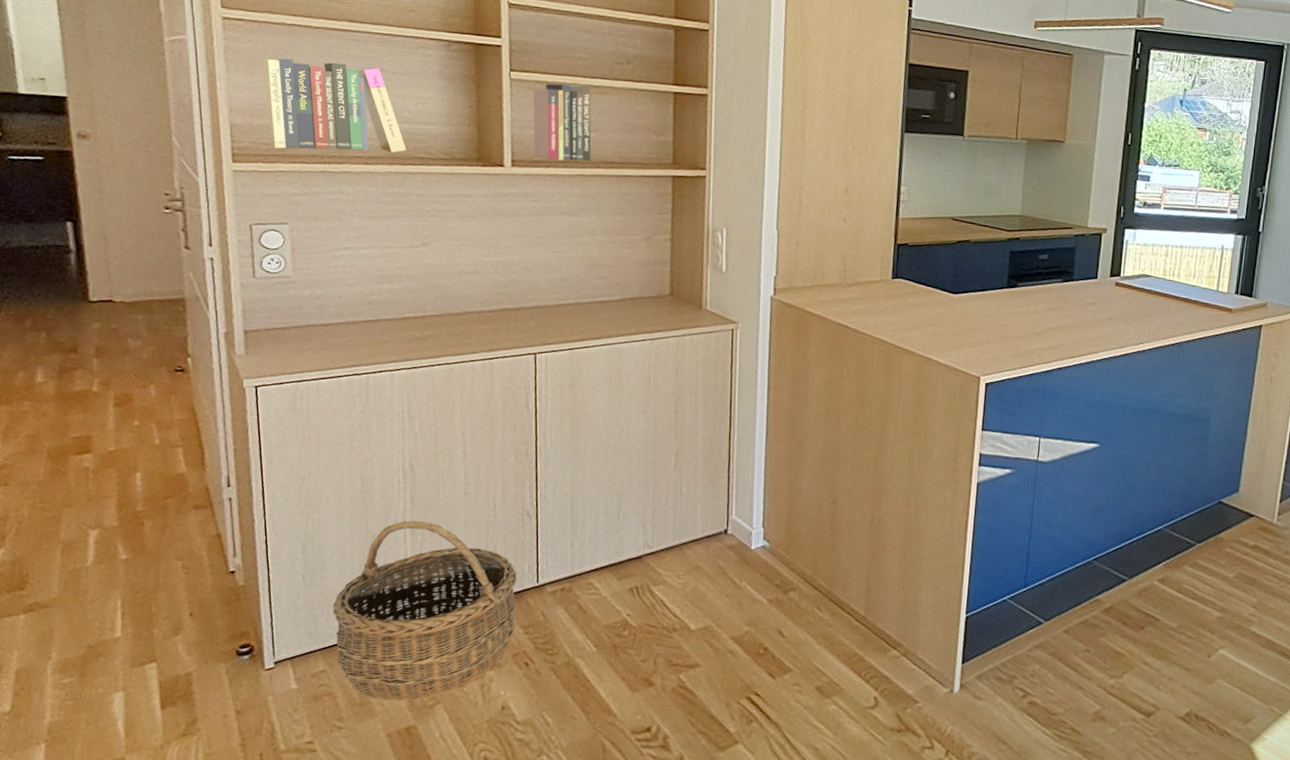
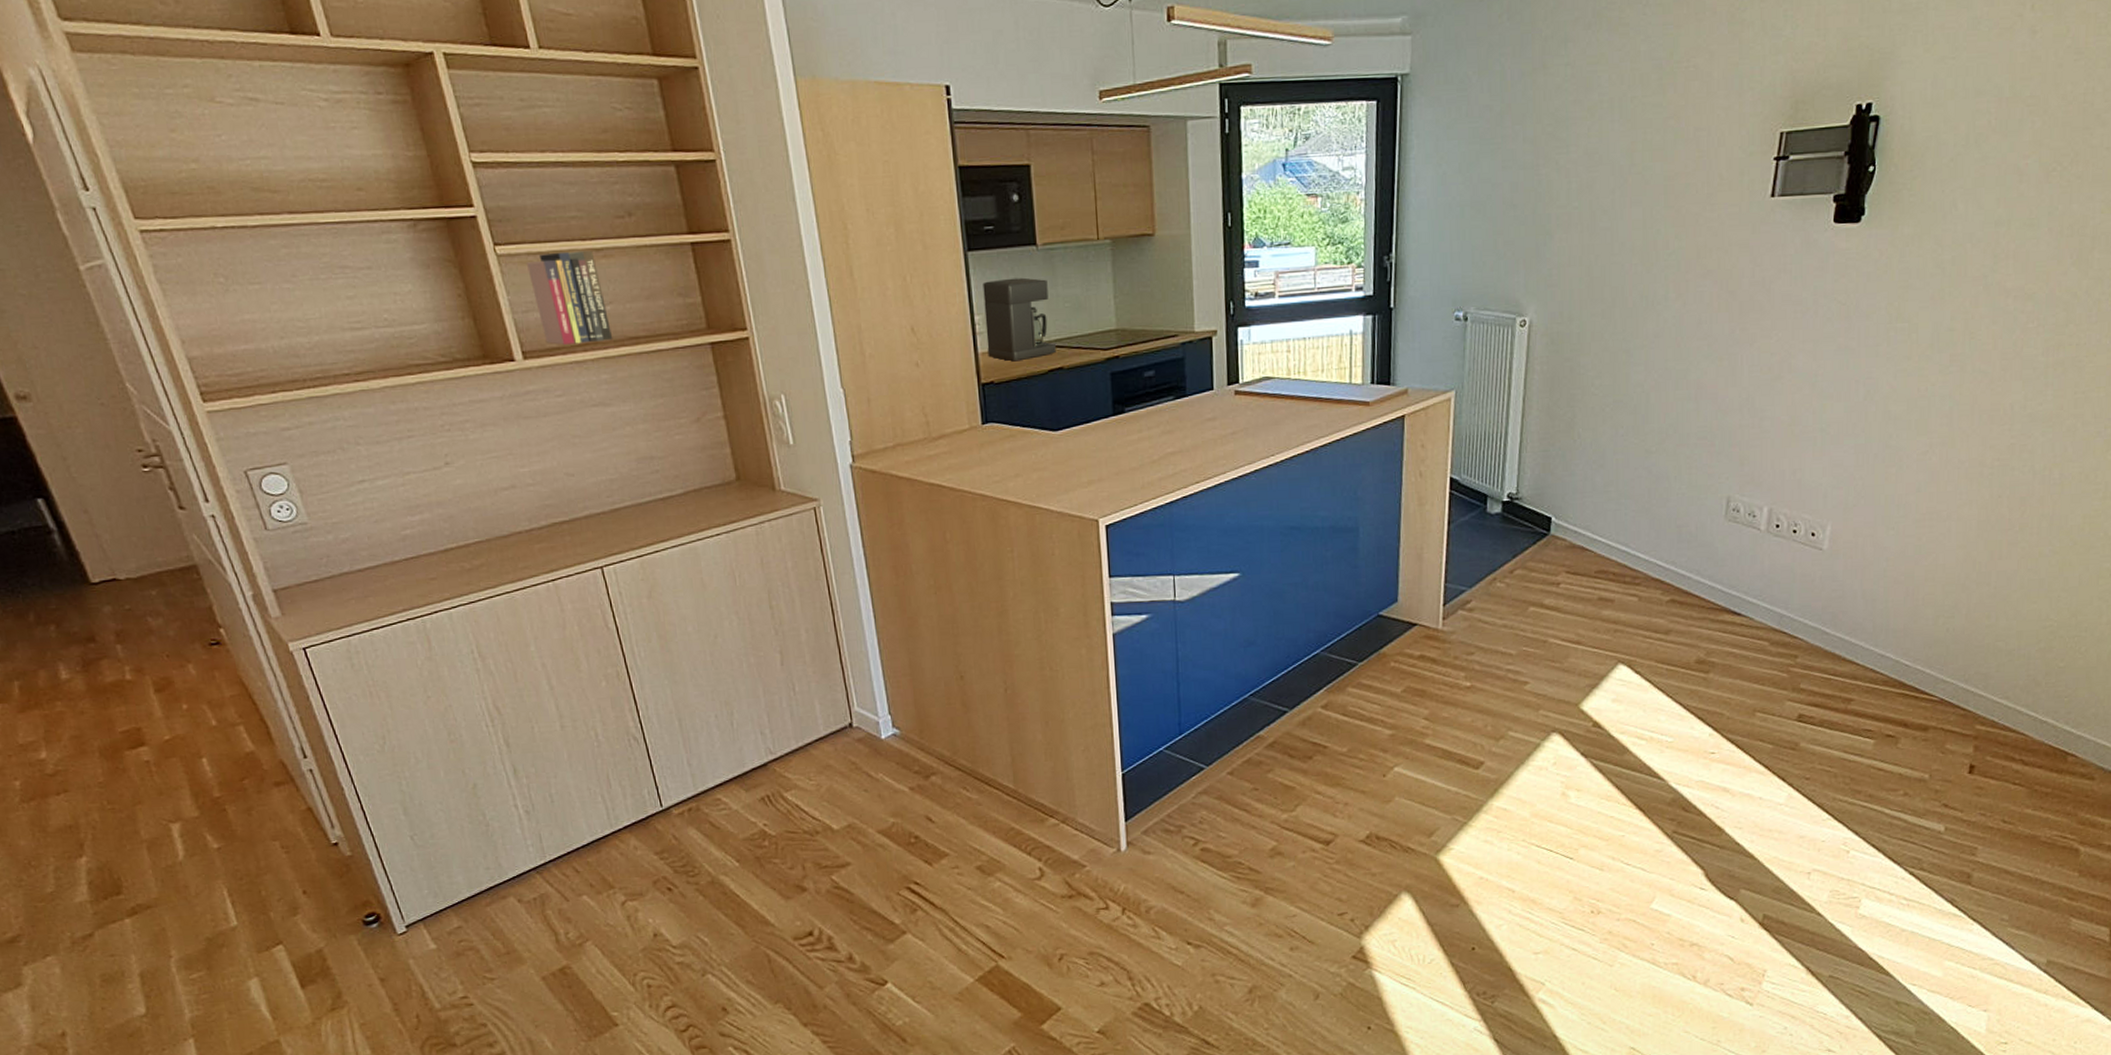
books: present [263,58,406,153] -> none [203,265,398,379]
wicker basket: present [332,520,517,702] -> none [451,762,649,947]
coffee maker: none [907,159,968,230] -> present [982,277,1056,362]

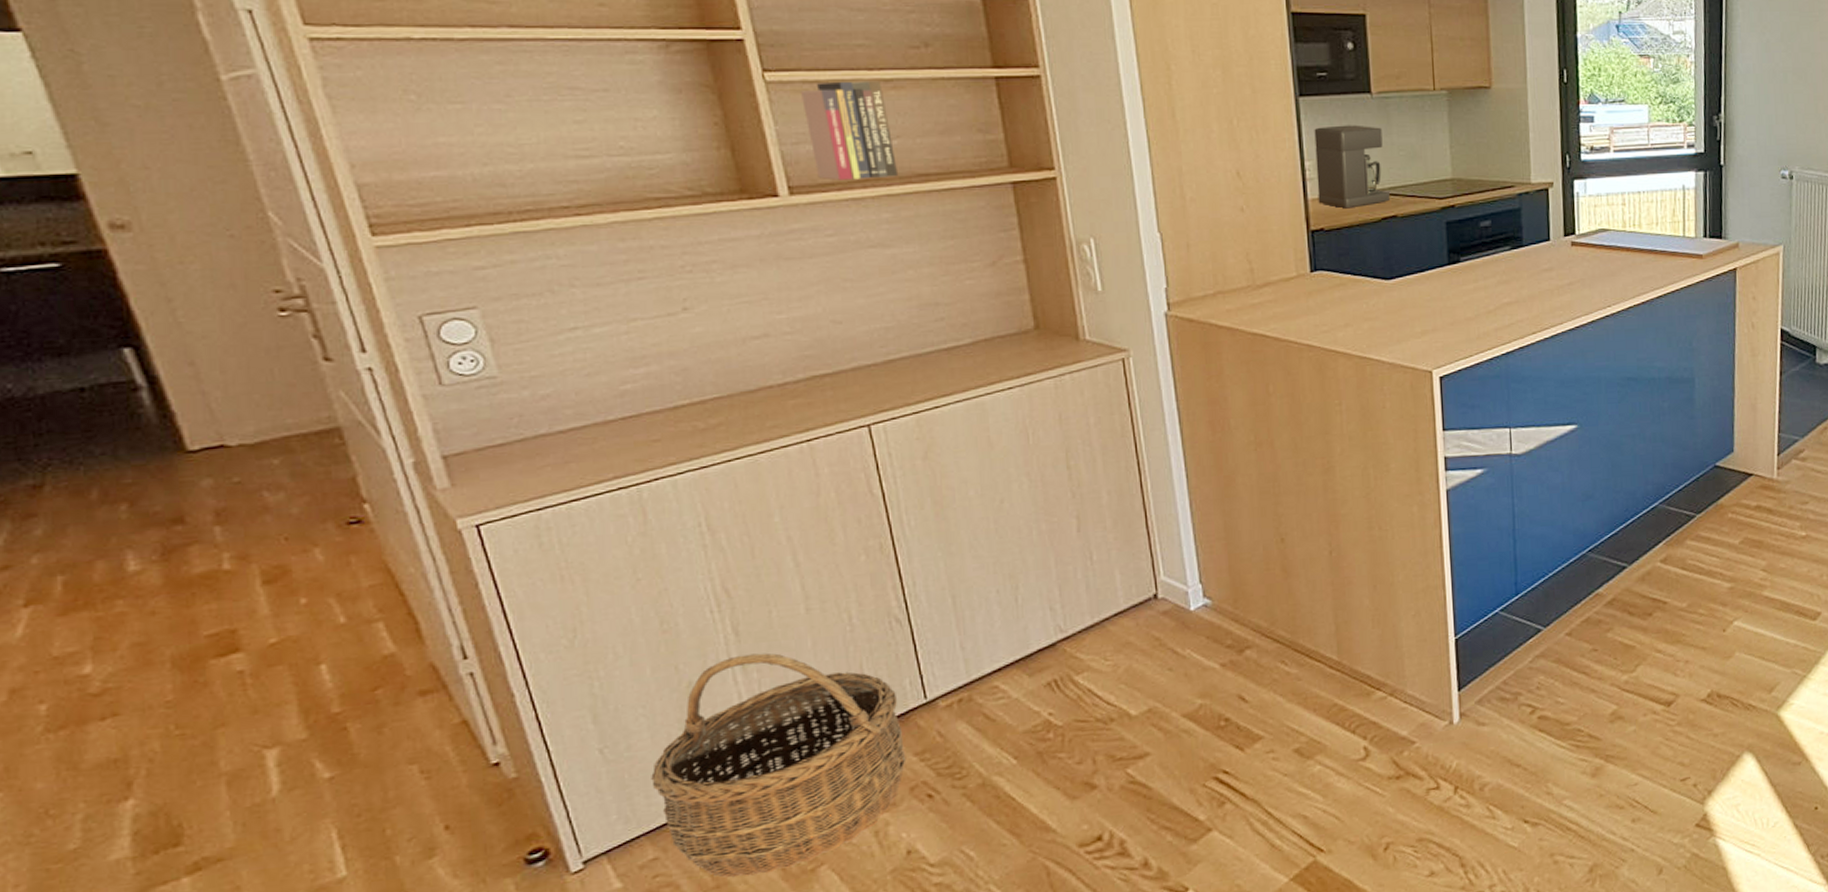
wicker basket: none [451,762,649,947] -> present [651,653,906,878]

